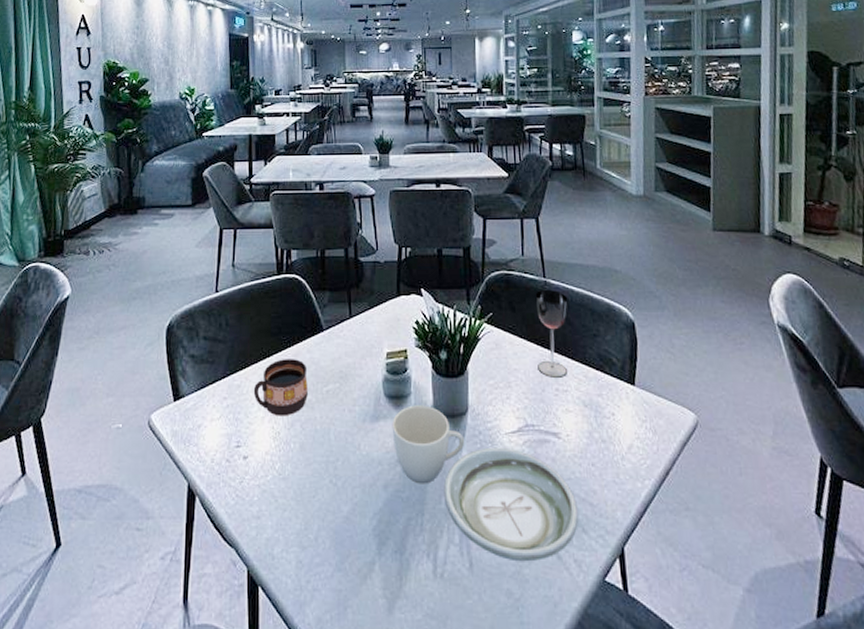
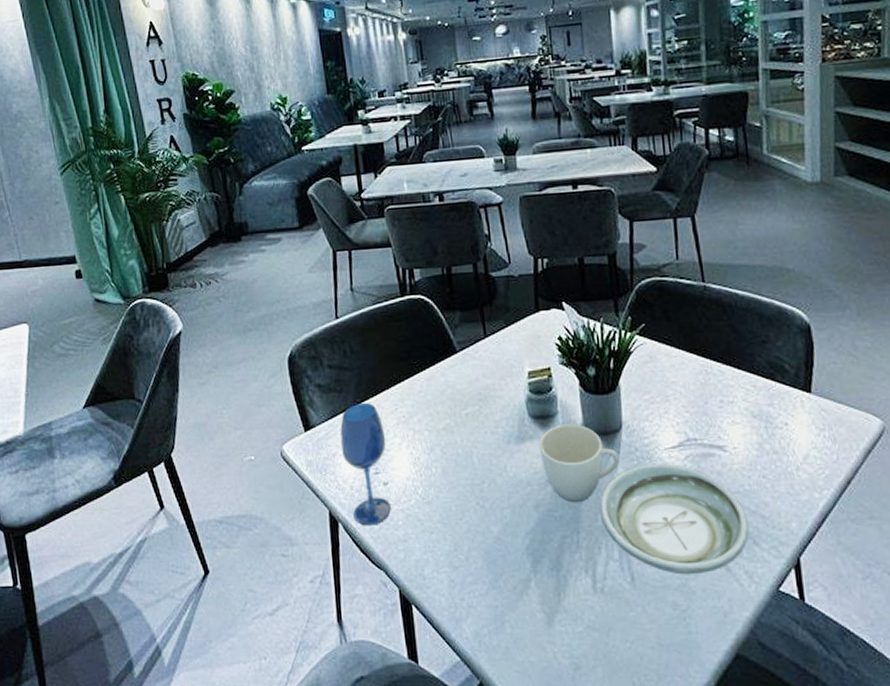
wineglass: none [206,375,250,501] -> present [339,402,391,526]
cup: present [253,359,308,416] -> none [387,383,446,442]
wineglass: present [535,290,568,378] -> none [693,295,733,389]

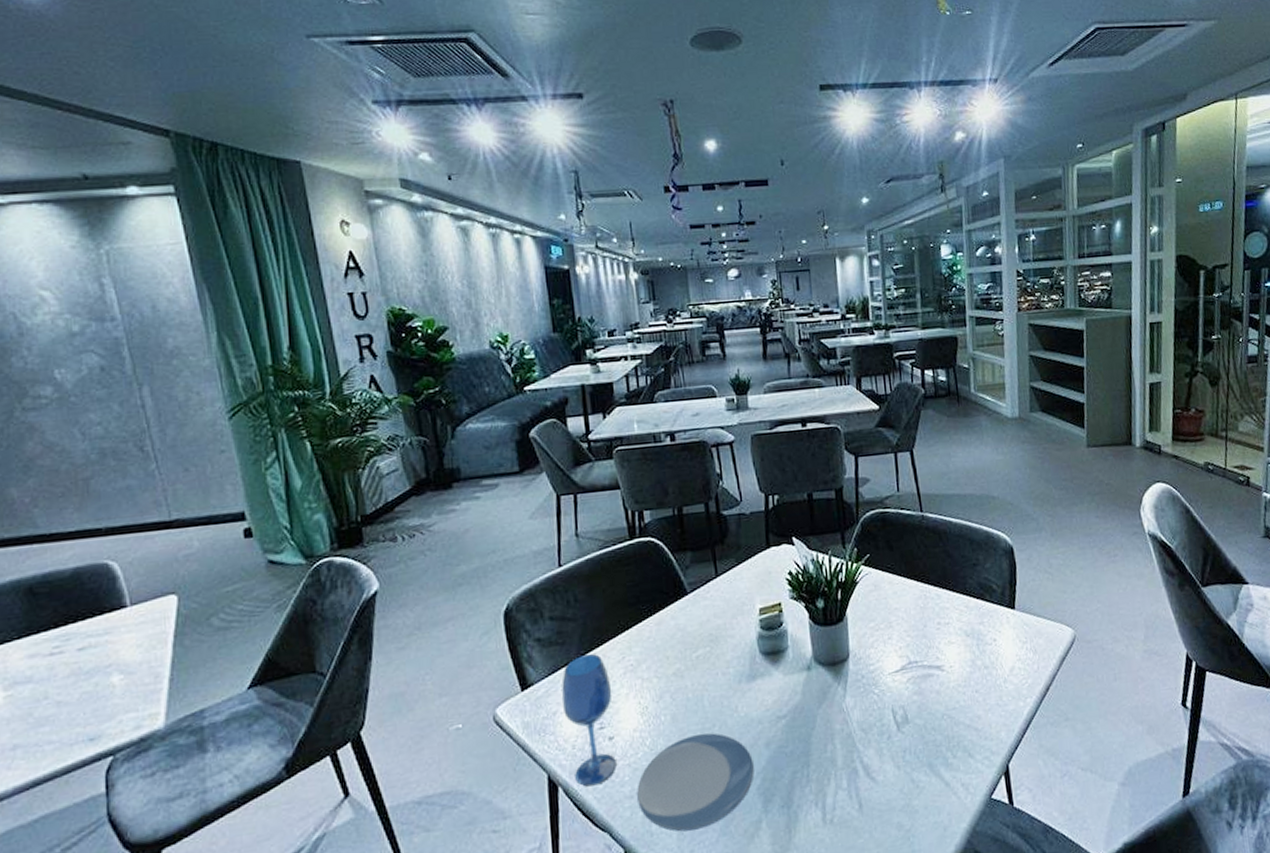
plate: none [410,489,523,580] -> present [637,733,754,832]
cup: present [539,424,620,503] -> none [770,657,848,737]
saucer: present [599,463,750,575] -> none [828,688,965,796]

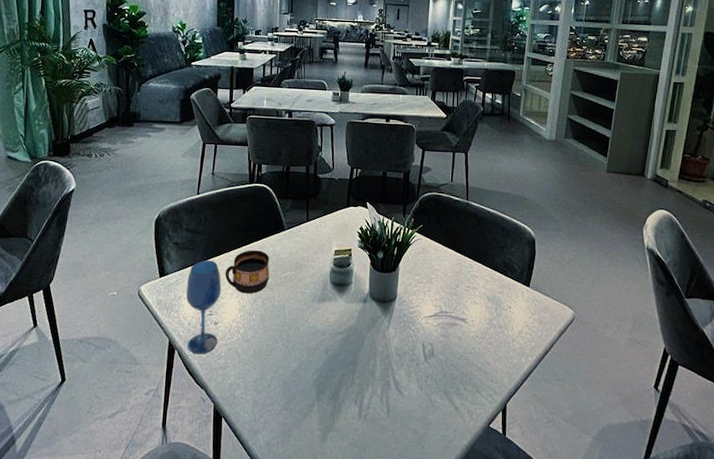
cup: none [613,627,676,691] -> present [225,250,270,294]
plate: present [637,733,754,832] -> none [228,333,314,402]

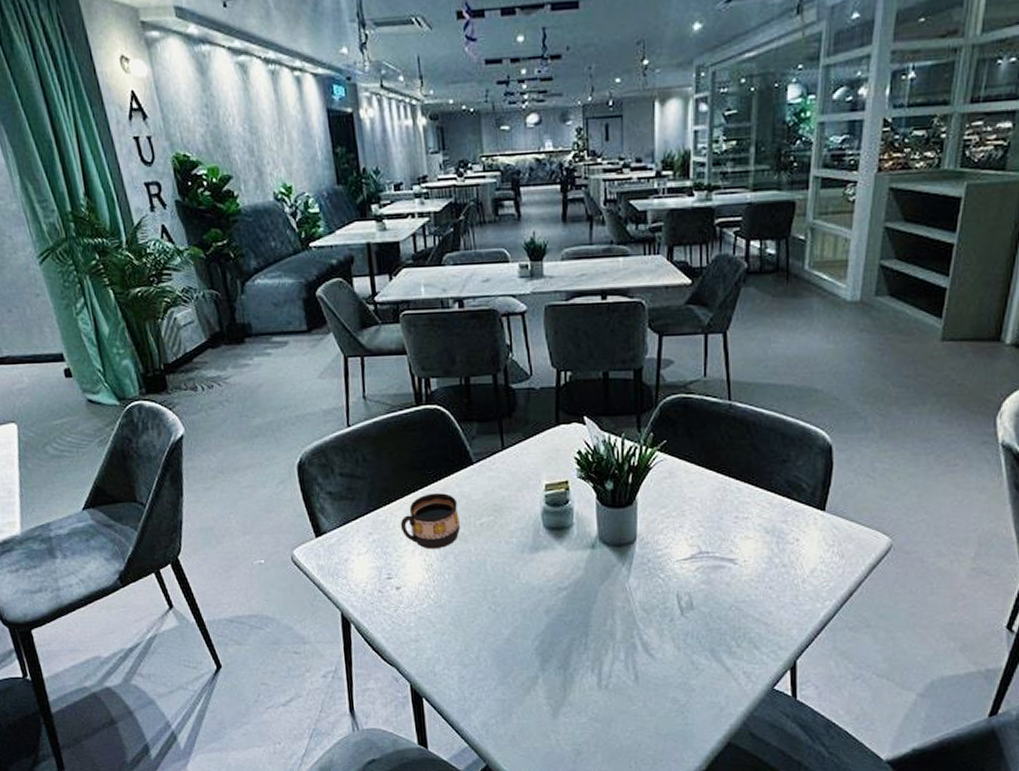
wineglass: present [185,259,222,355] -> none [351,510,403,627]

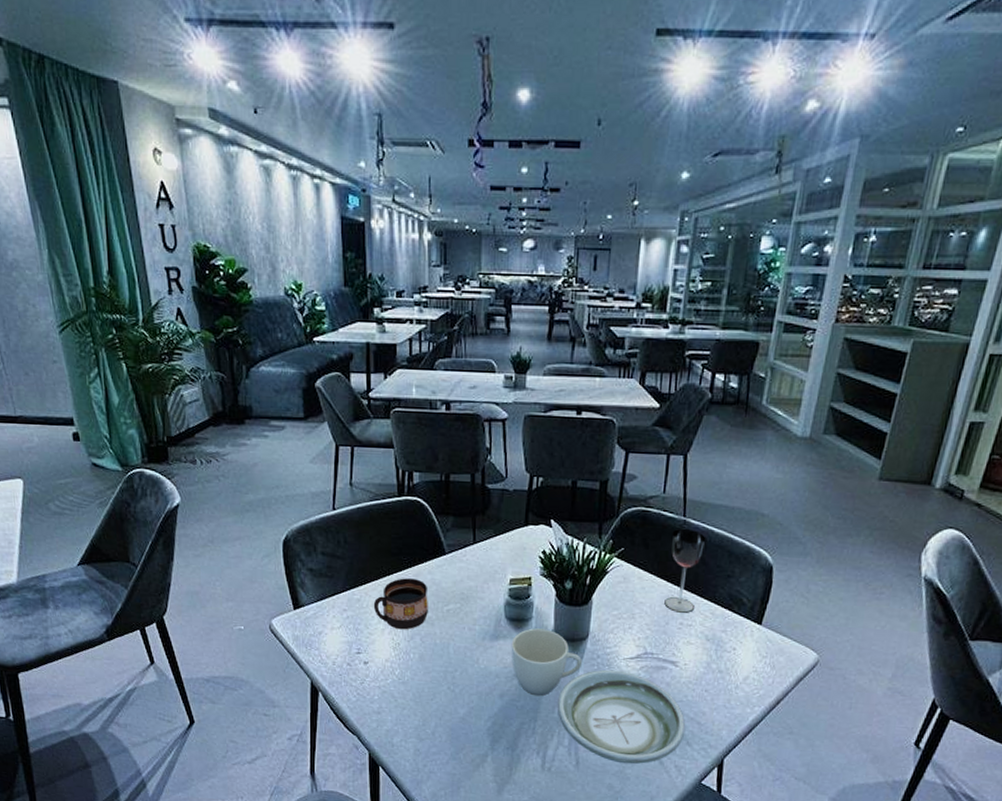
cup: none [553,535,633,609] -> present [511,628,583,696]
saucer: none [608,573,752,674] -> present [557,669,686,764]
wineglass: none [716,414,756,505] -> present [664,529,706,613]

